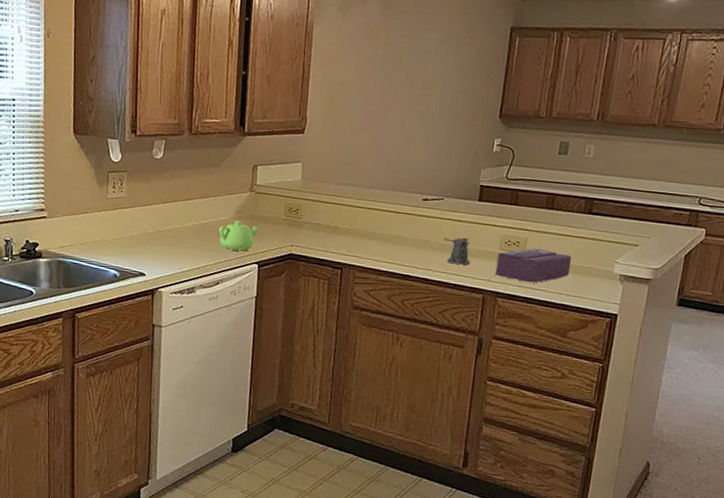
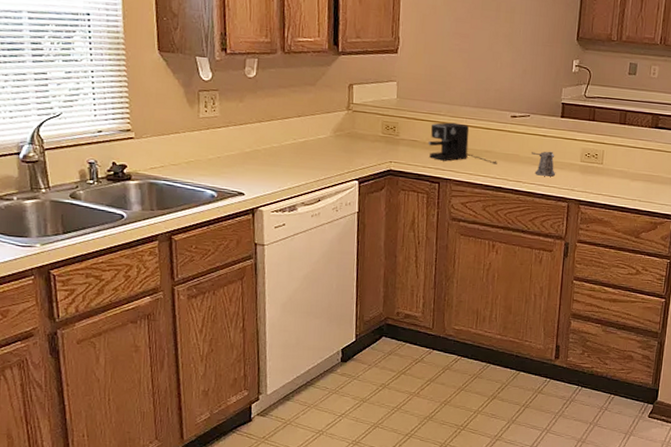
teapot: present [218,220,259,252] -> none [317,138,358,169]
coffee maker: none [332,205,406,251] -> present [428,122,497,165]
tissue box: present [495,247,572,284] -> none [577,159,643,191]

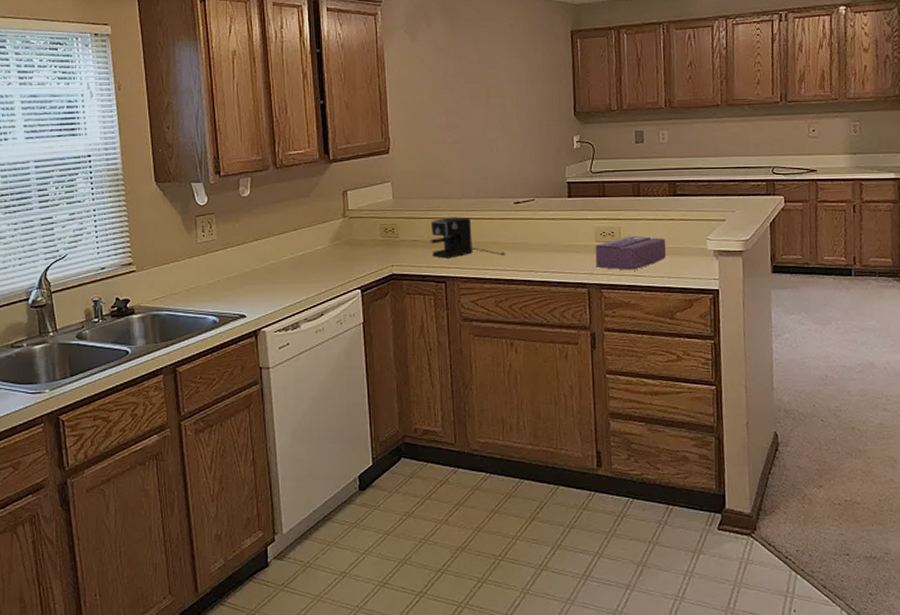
pepper shaker: present [532,151,556,177] -> none [541,234,571,262]
tissue box: none [577,159,643,191] -> present [595,235,667,271]

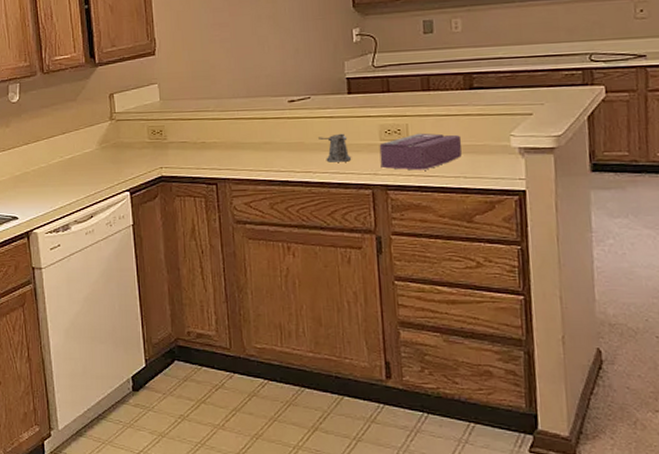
coffee maker: present [429,217,505,258] -> none [199,117,280,160]
pepper shaker: none [541,234,571,262] -> present [319,133,352,162]

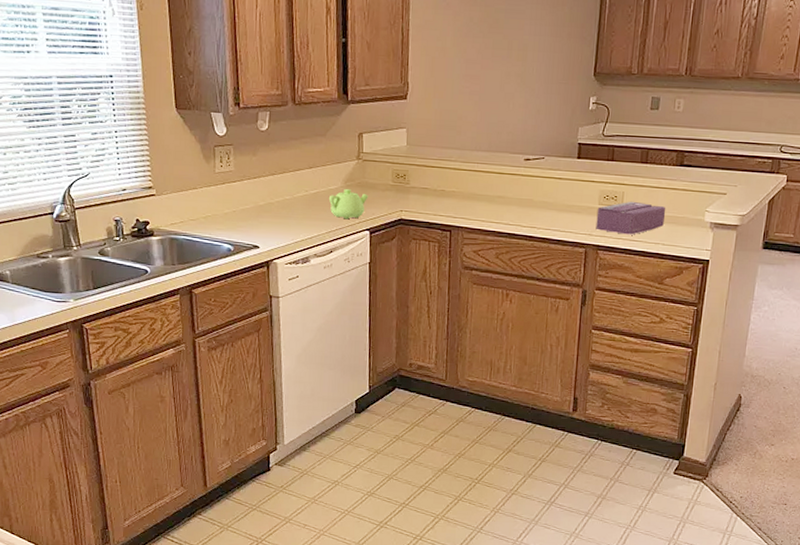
teapot: none [84,150,125,182] -> present [328,188,368,220]
pepper shaker: present [319,133,352,162] -> none [546,194,573,221]

